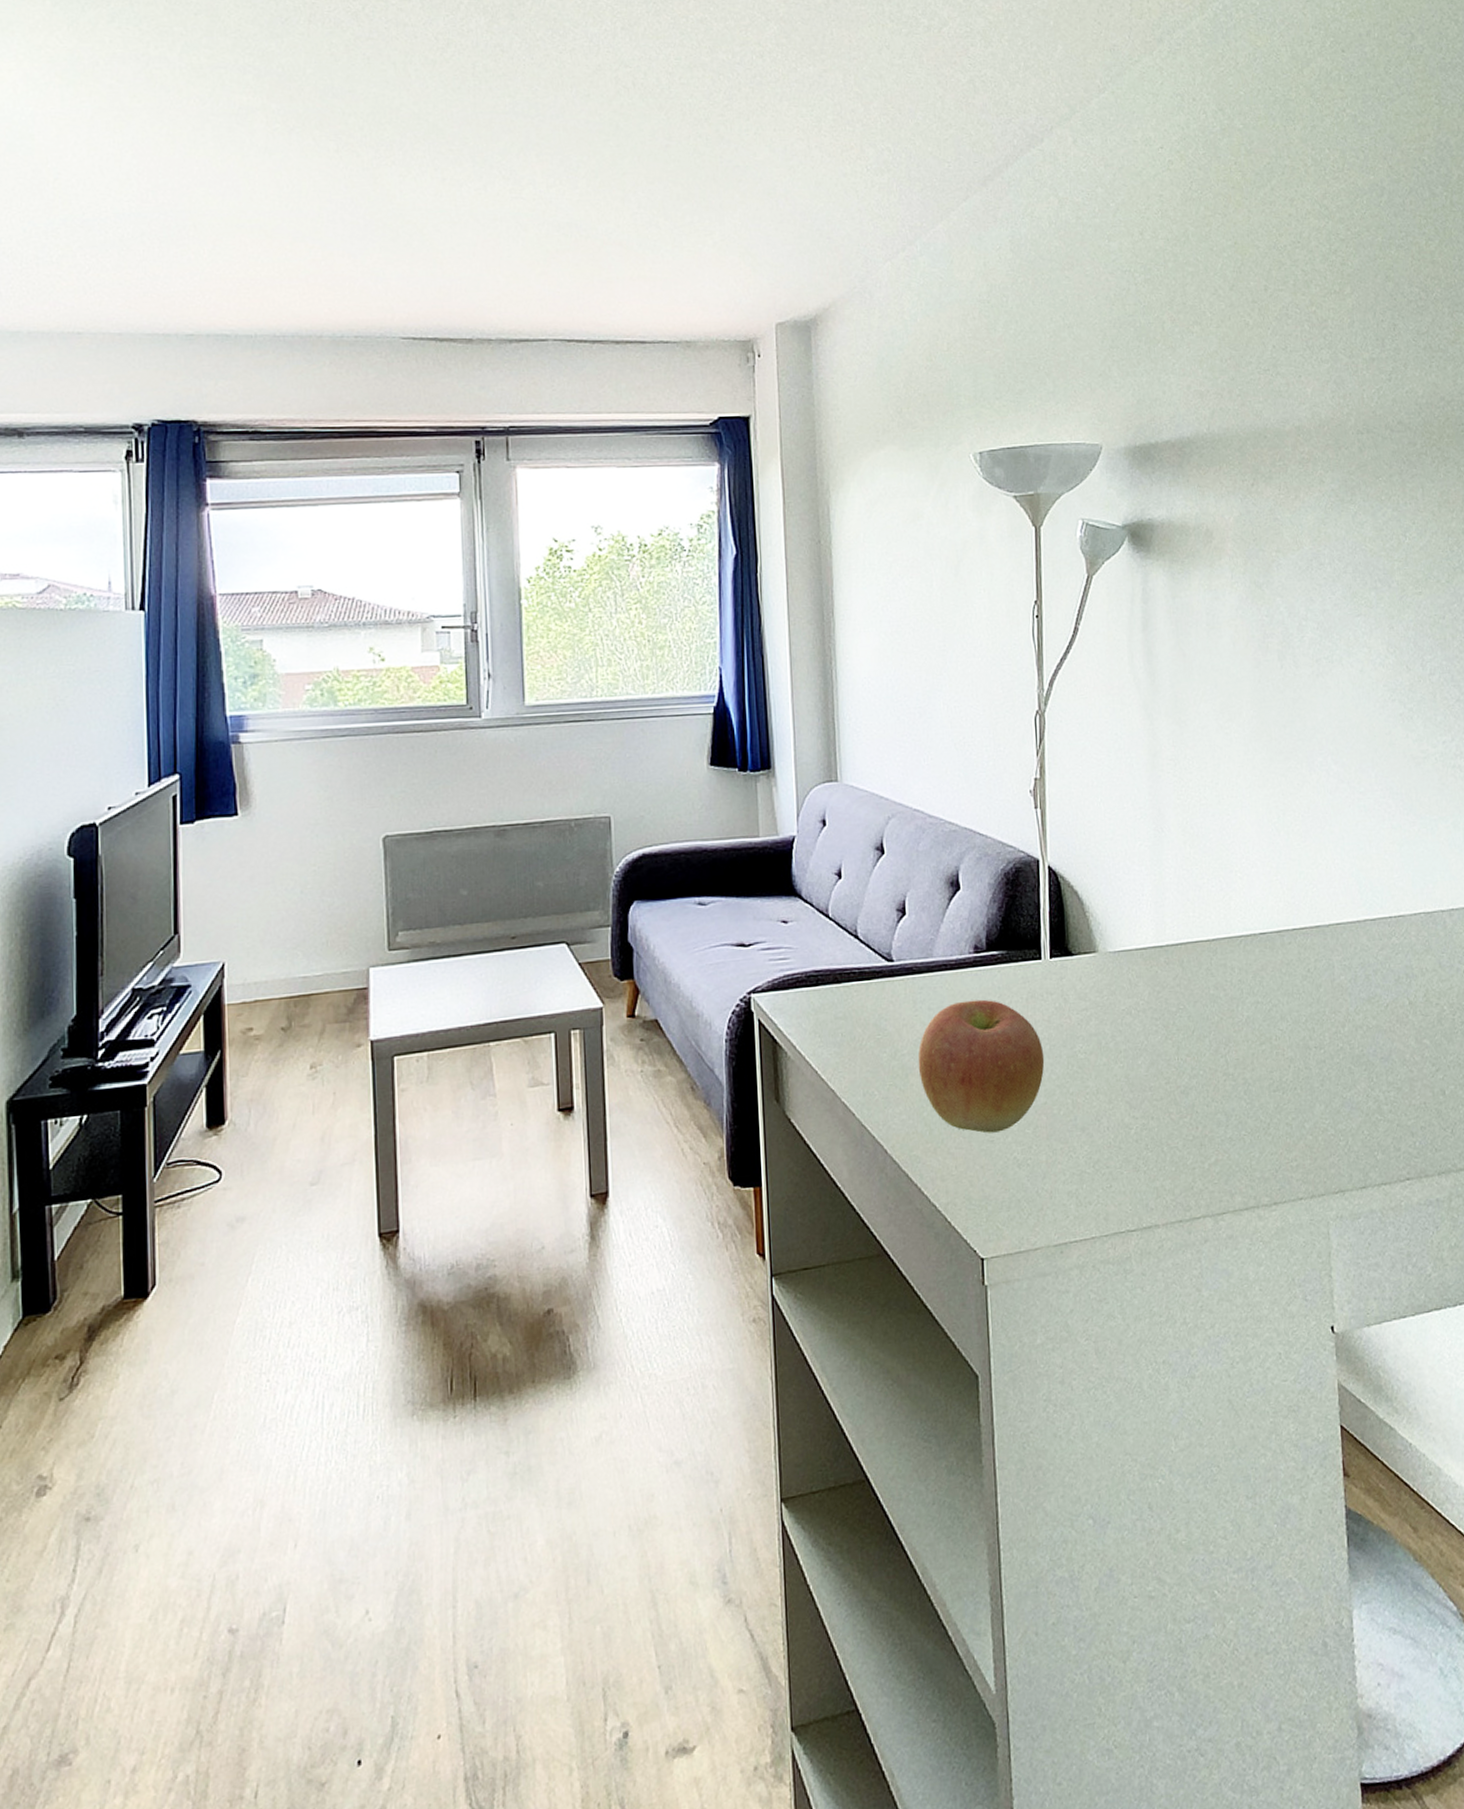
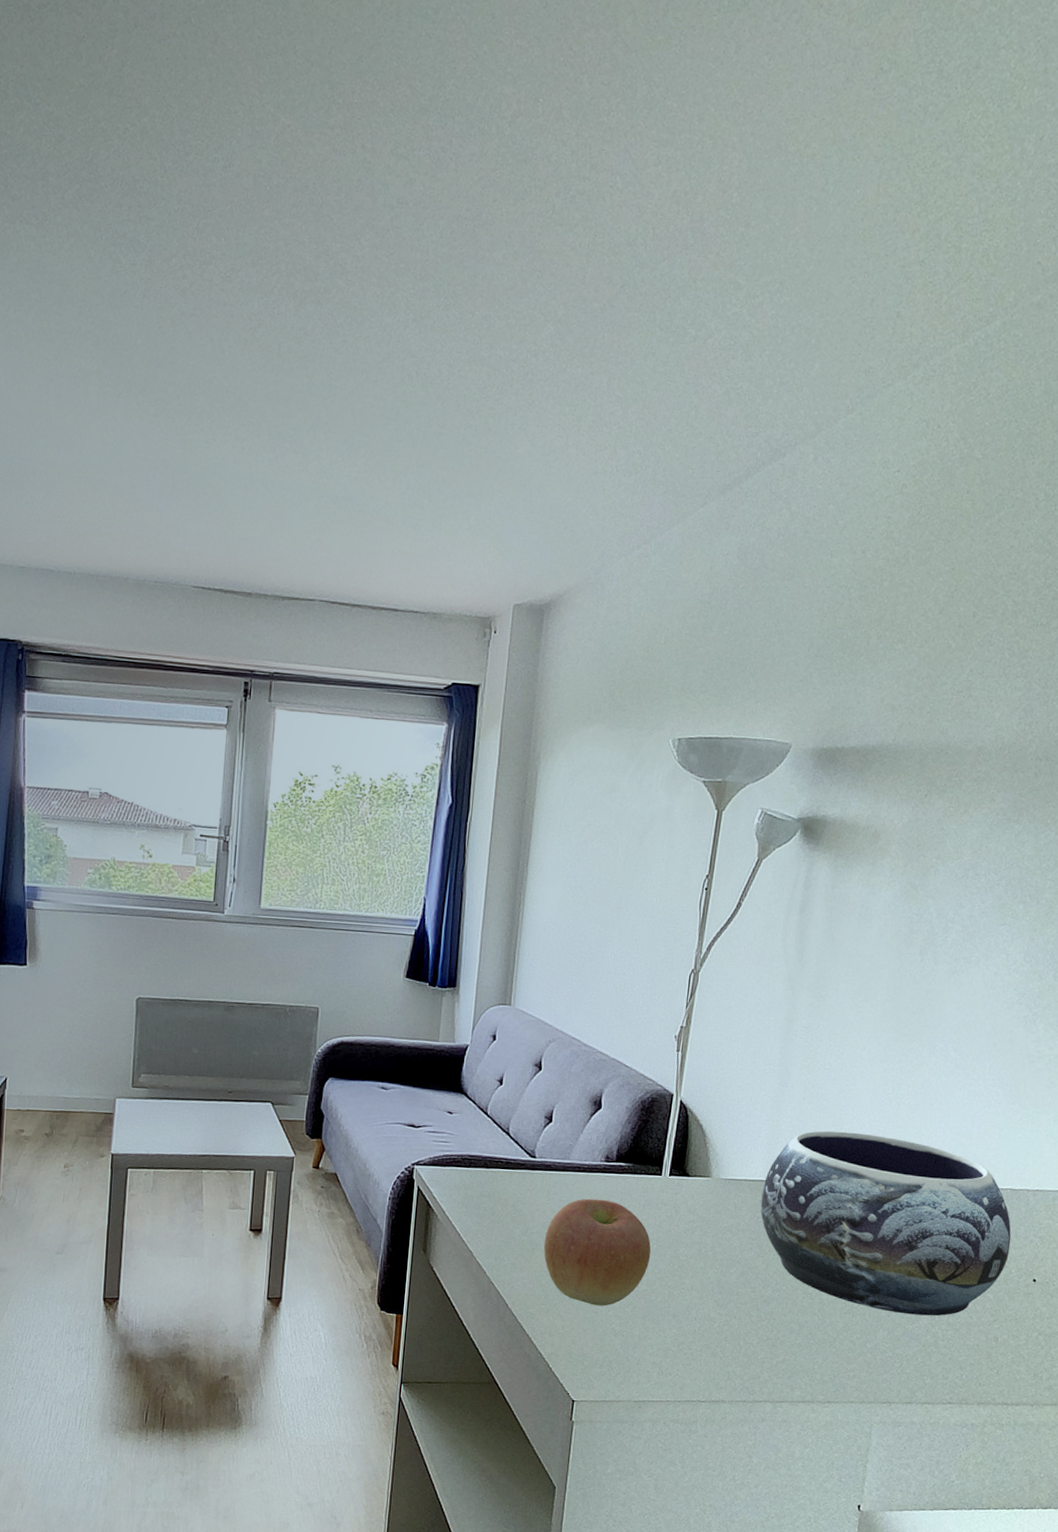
decorative bowl: none [1157,873,1438,1081] -> present [760,1131,1011,1316]

